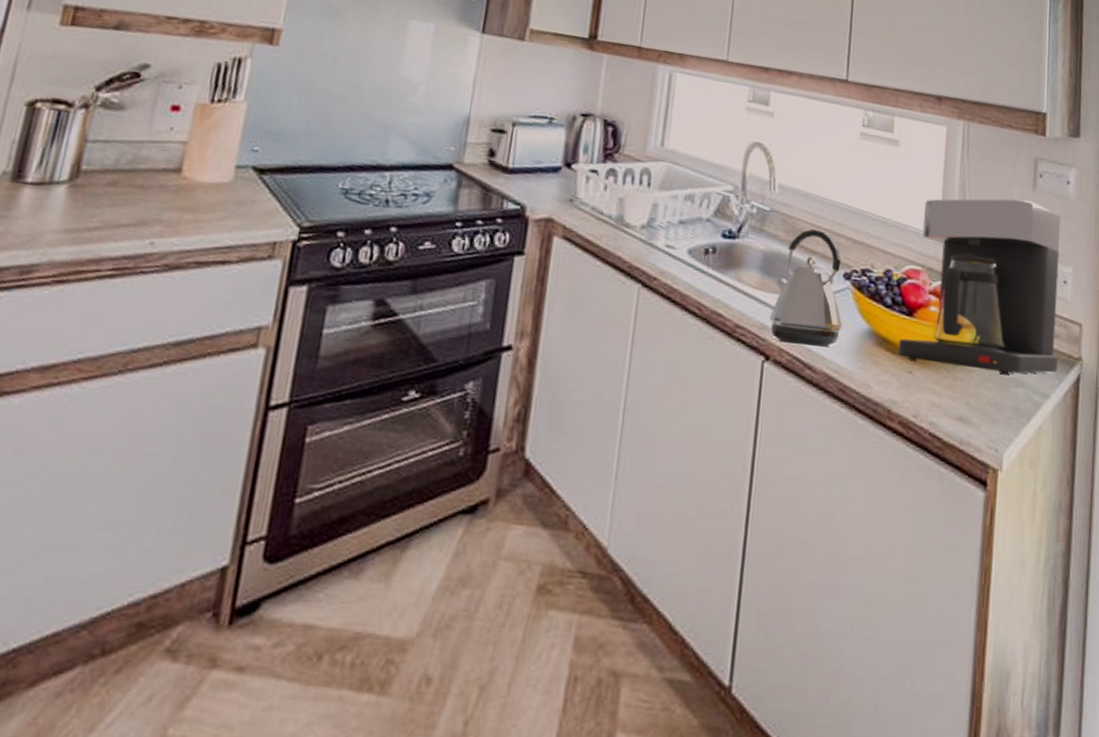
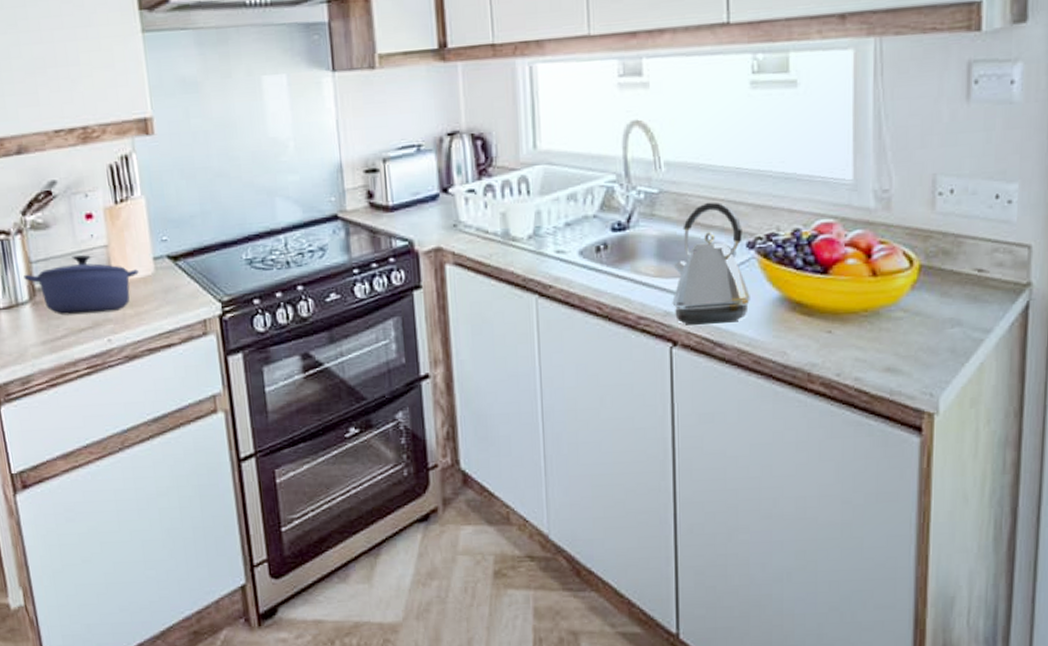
cooking pot: none [71,144,214,214] -> present [24,254,139,316]
coffee maker: present [897,199,1061,374] -> none [814,114,1004,319]

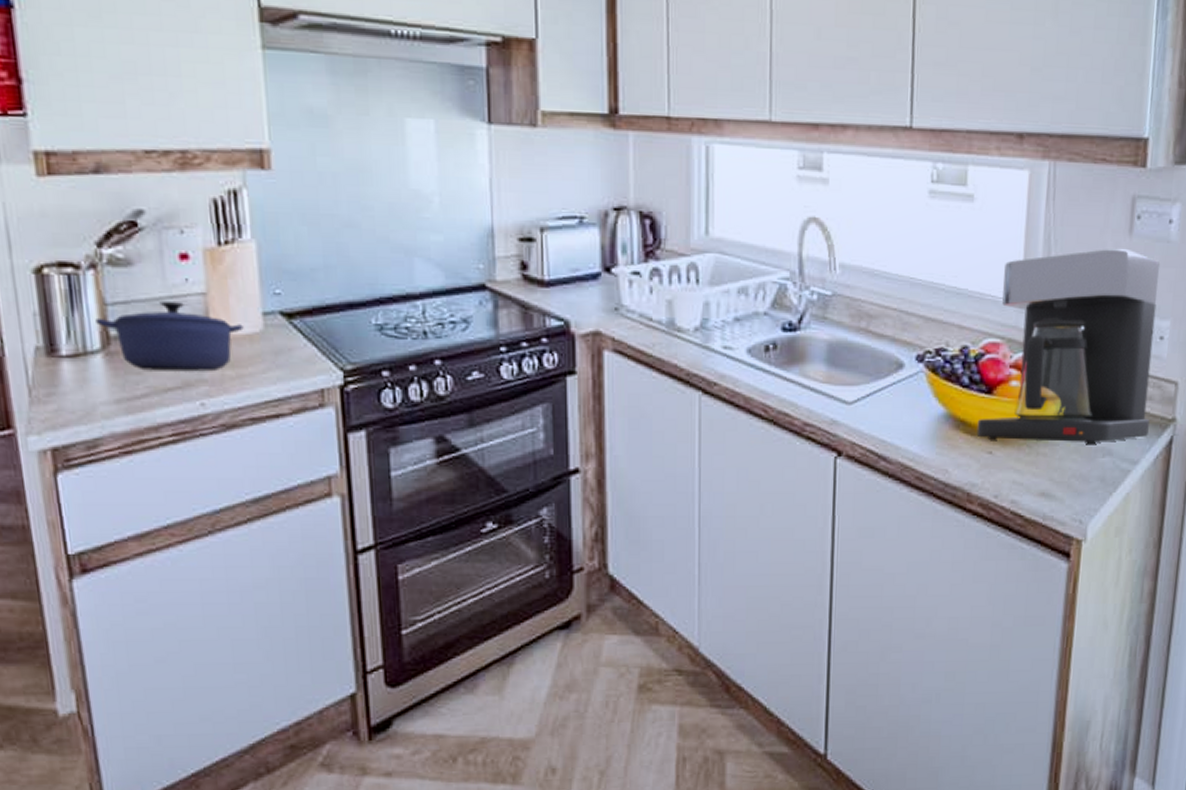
kettle: present [672,202,750,325] -> none [839,310,917,436]
coffee maker: none [814,114,1004,319] -> present [976,248,1161,444]

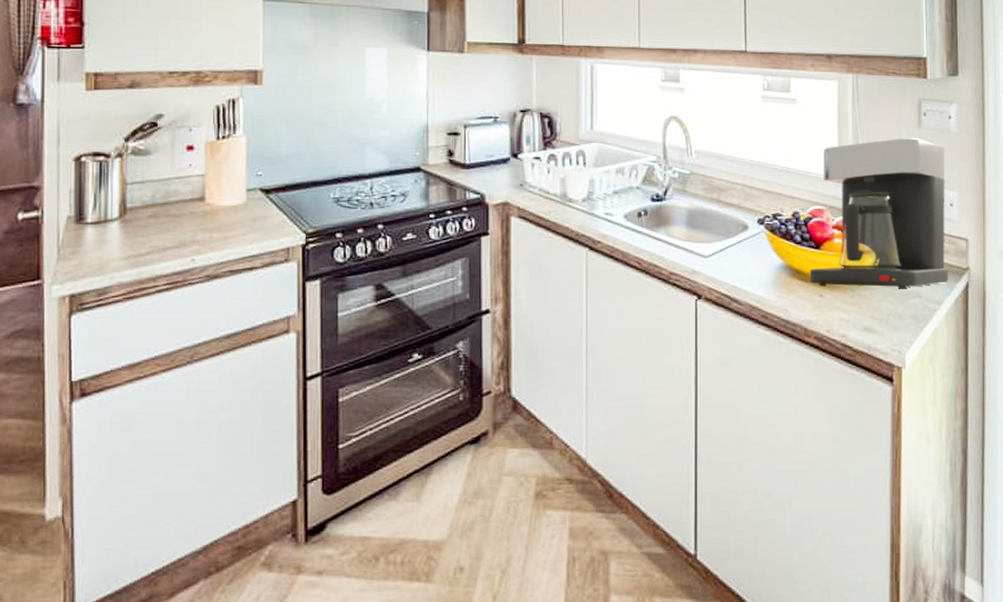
cooking pot: present [95,300,244,372] -> none [117,180,231,235]

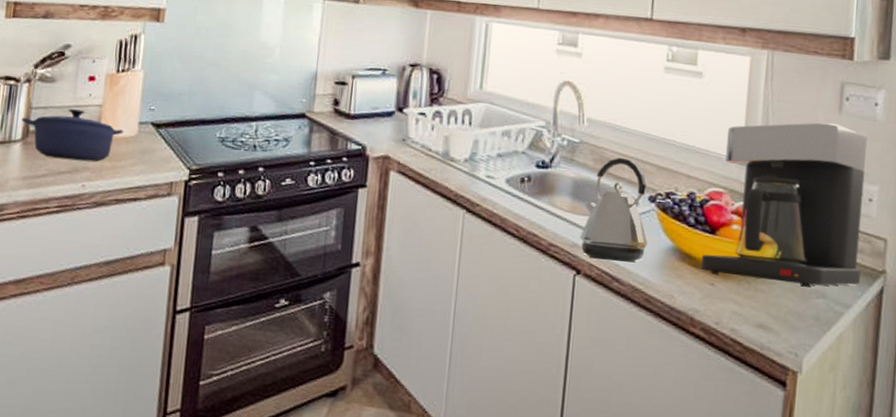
cooking pot: none [117,180,231,235] -> present [22,108,124,163]
kettle: none [698,185,760,283] -> present [580,157,648,262]

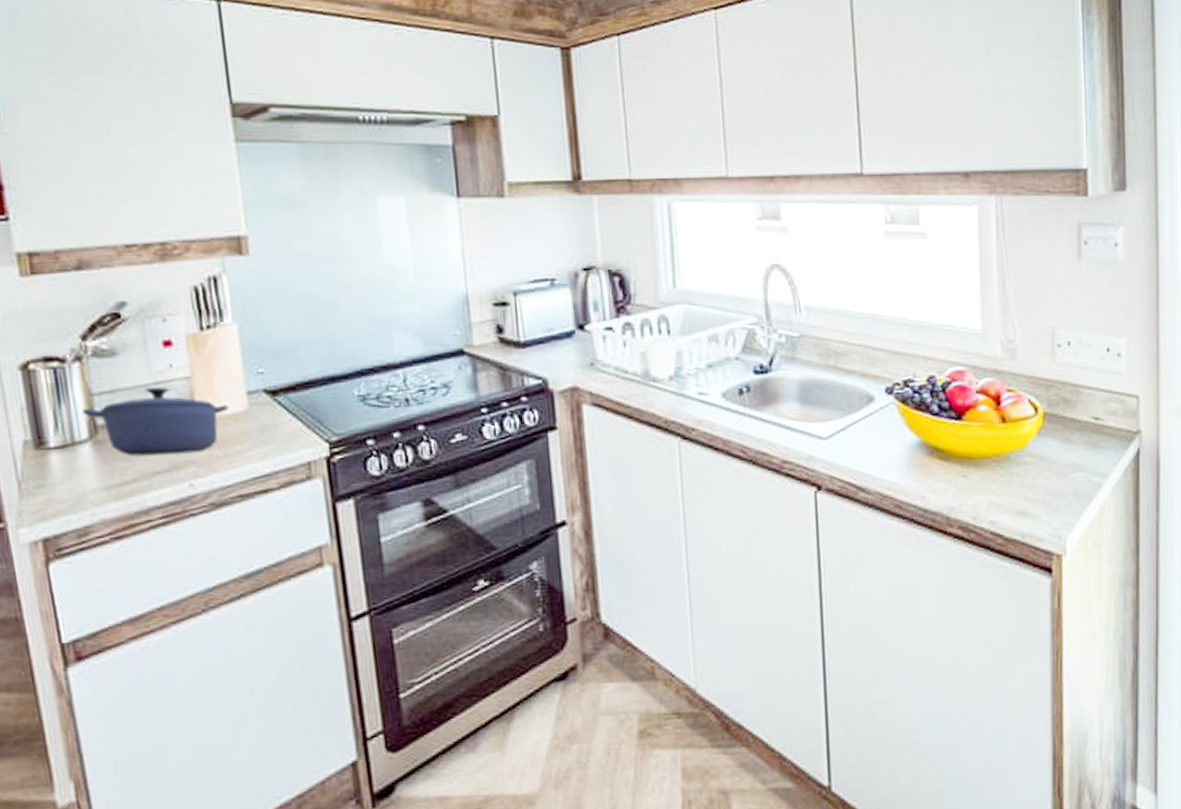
kettle: present [580,157,648,262] -> none [815,347,890,469]
coffee maker: present [700,122,868,286] -> none [950,272,1115,464]

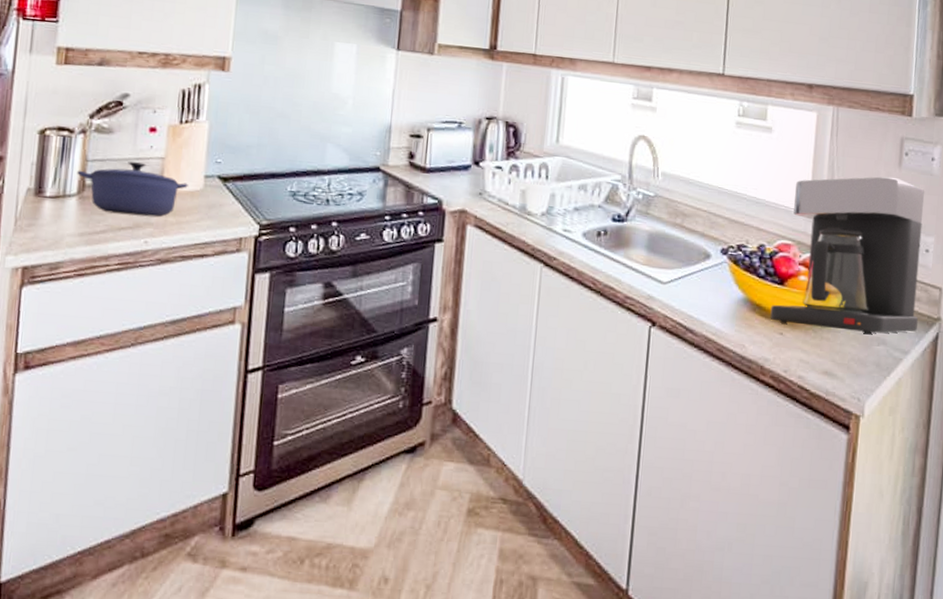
coffee maker: none [950,272,1115,464] -> present [770,176,925,334]

